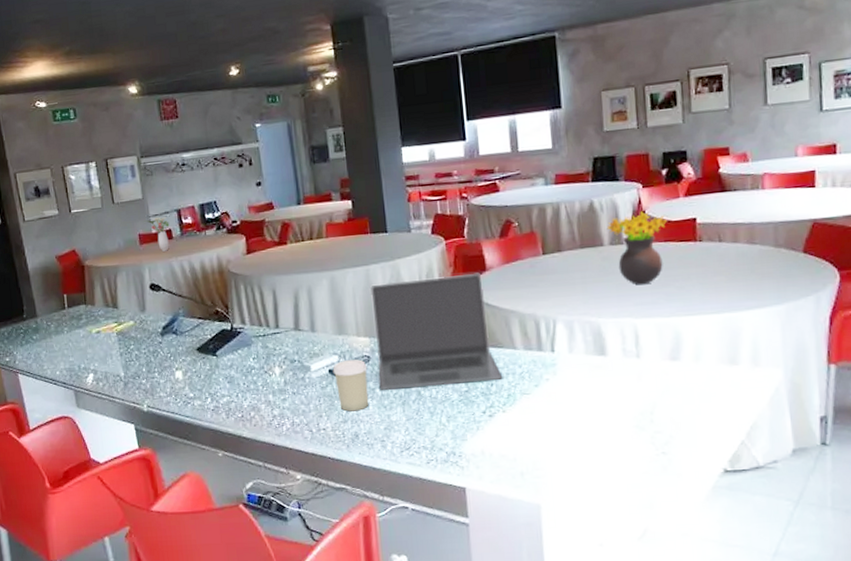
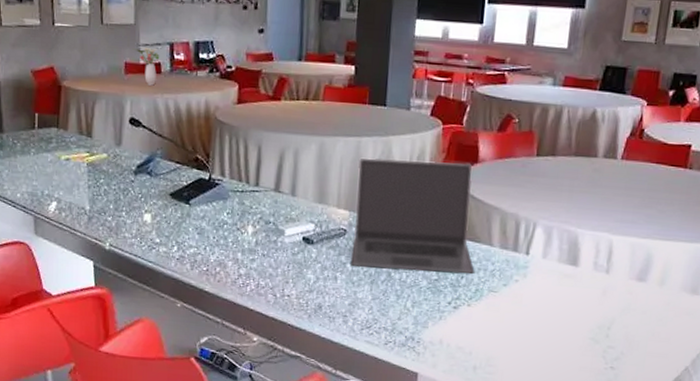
cup: present [332,359,369,412] -> none [306,230,342,283]
flower arrangement: present [606,211,667,284] -> none [604,129,663,202]

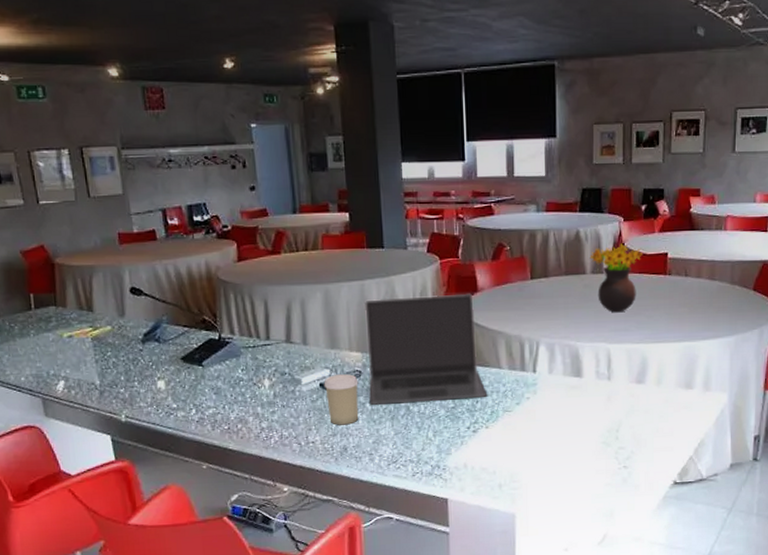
flower arrangement: present [132,47,160,86] -> none [124,215,153,253]
cup: none [306,230,342,283] -> present [323,374,359,426]
flower arrangement: none [604,129,663,202] -> present [590,243,642,312]

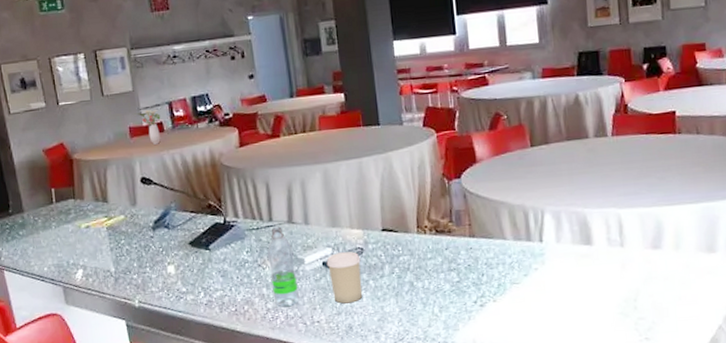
flower arrangement: none [124,215,153,253] -> present [134,109,161,145]
bottle: none [263,346,295,427] -> present [266,227,299,308]
laptop: present [363,293,488,406] -> none [362,164,493,283]
flower arrangement: present [590,243,642,312] -> none [591,104,648,176]

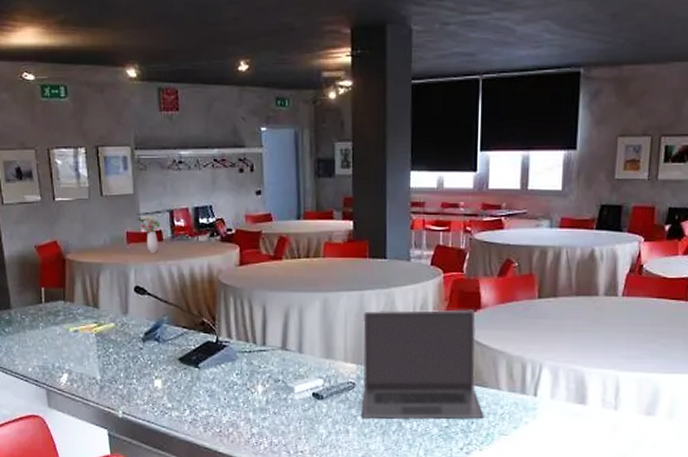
bottle: present [266,227,299,308] -> none [257,353,285,434]
cup: present [326,252,363,304] -> none [316,385,351,437]
laptop: none [362,164,493,283] -> present [361,309,484,419]

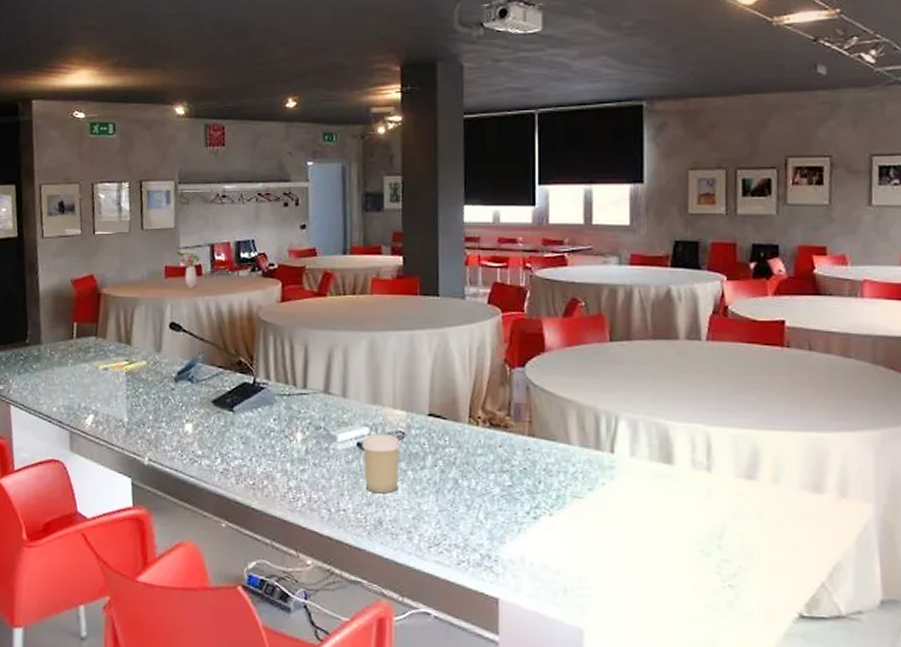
cup: none [316,385,351,437] -> present [361,434,401,494]
laptop: present [361,309,484,419] -> none [412,351,553,478]

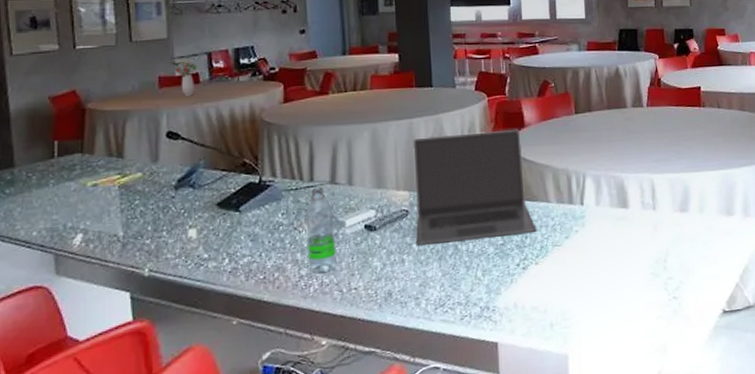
bottle: none [296,396,326,489] -> present [304,188,337,274]
cup: present [361,434,401,494] -> none [369,214,405,269]
laptop: none [412,351,553,478] -> present [412,129,537,247]

